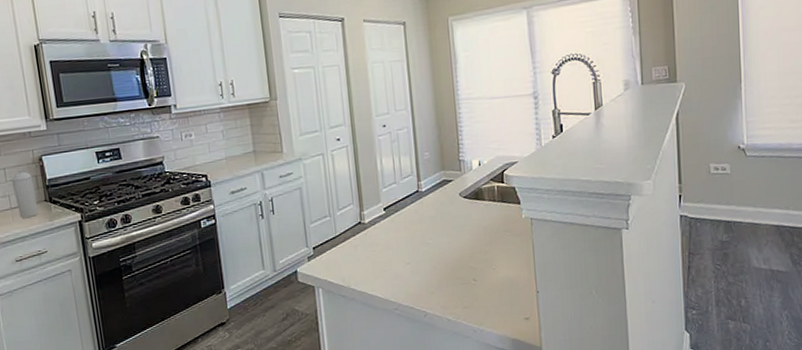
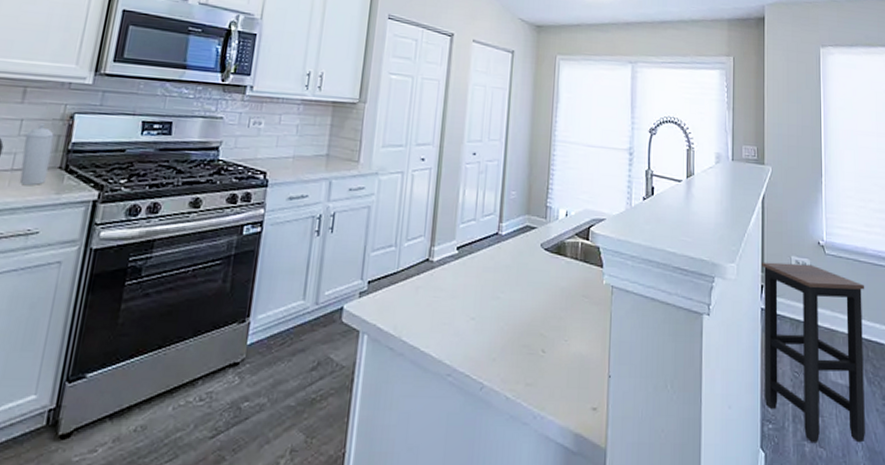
bar stool: none [678,168,790,320] -> present [761,262,865,443]

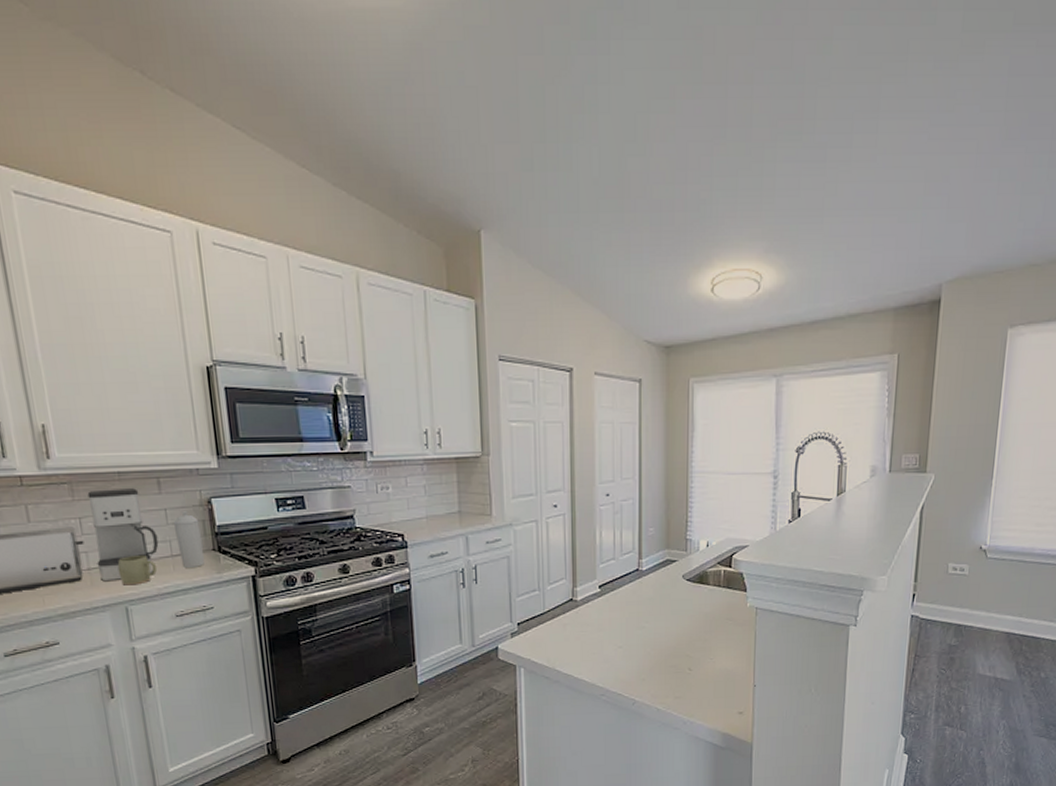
bar stool: present [761,262,865,443] -> none [908,569,1028,726]

